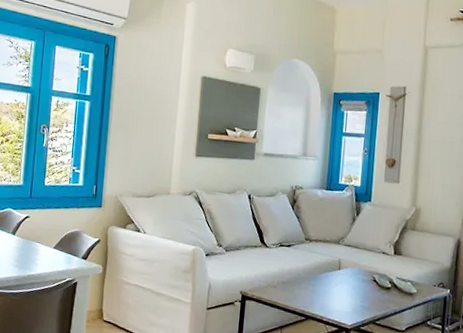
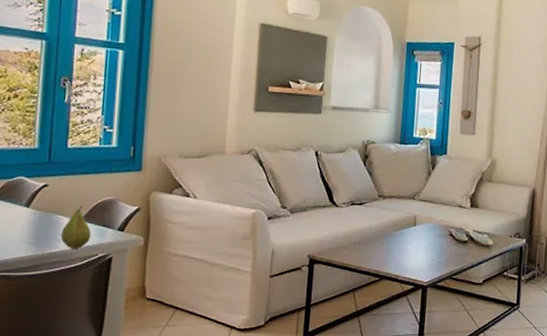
fruit: none [37,236,61,273] -> present [60,206,91,249]

